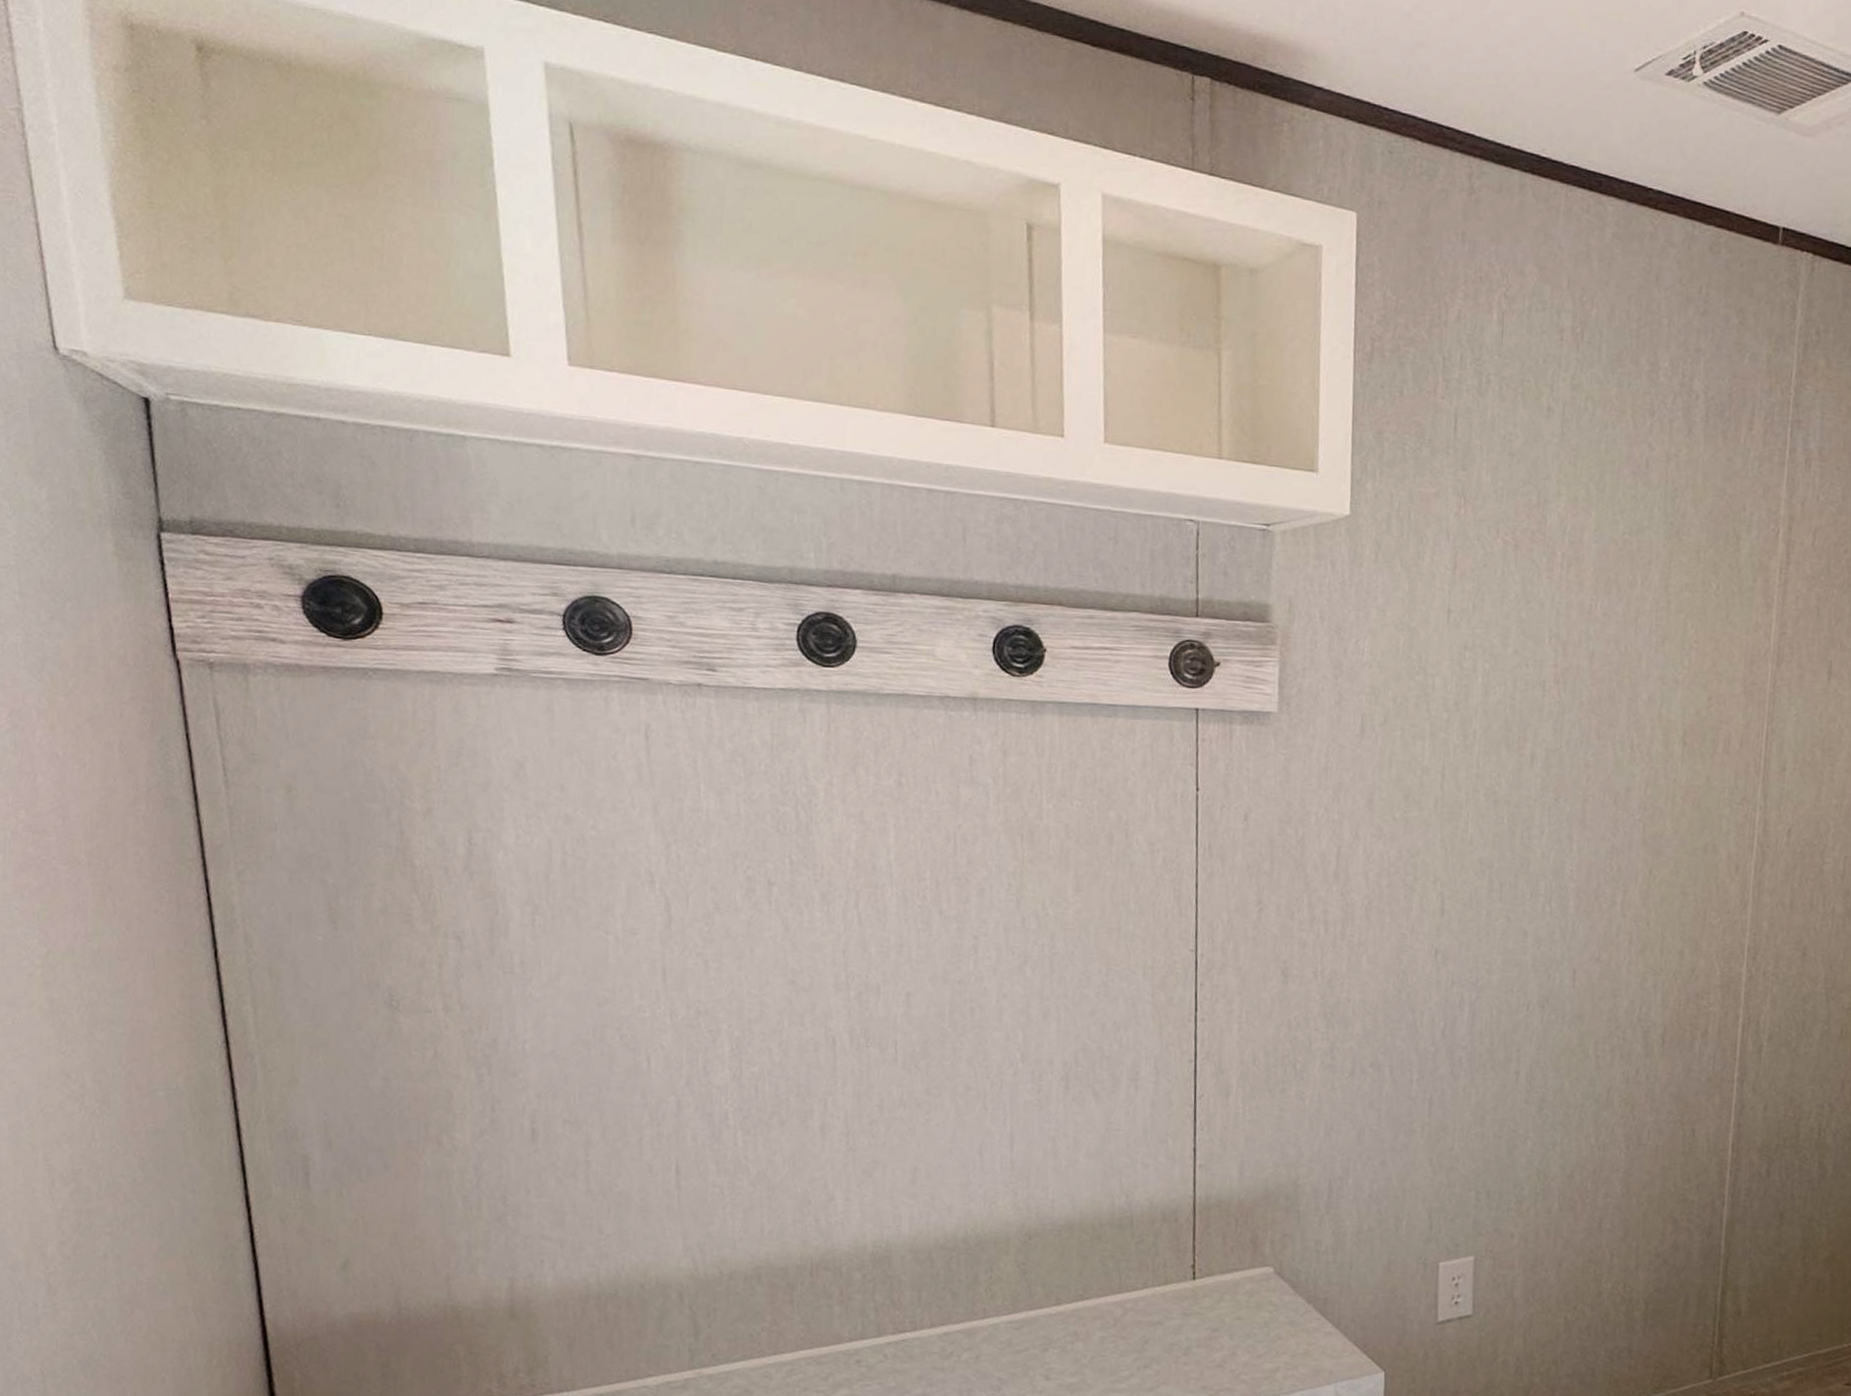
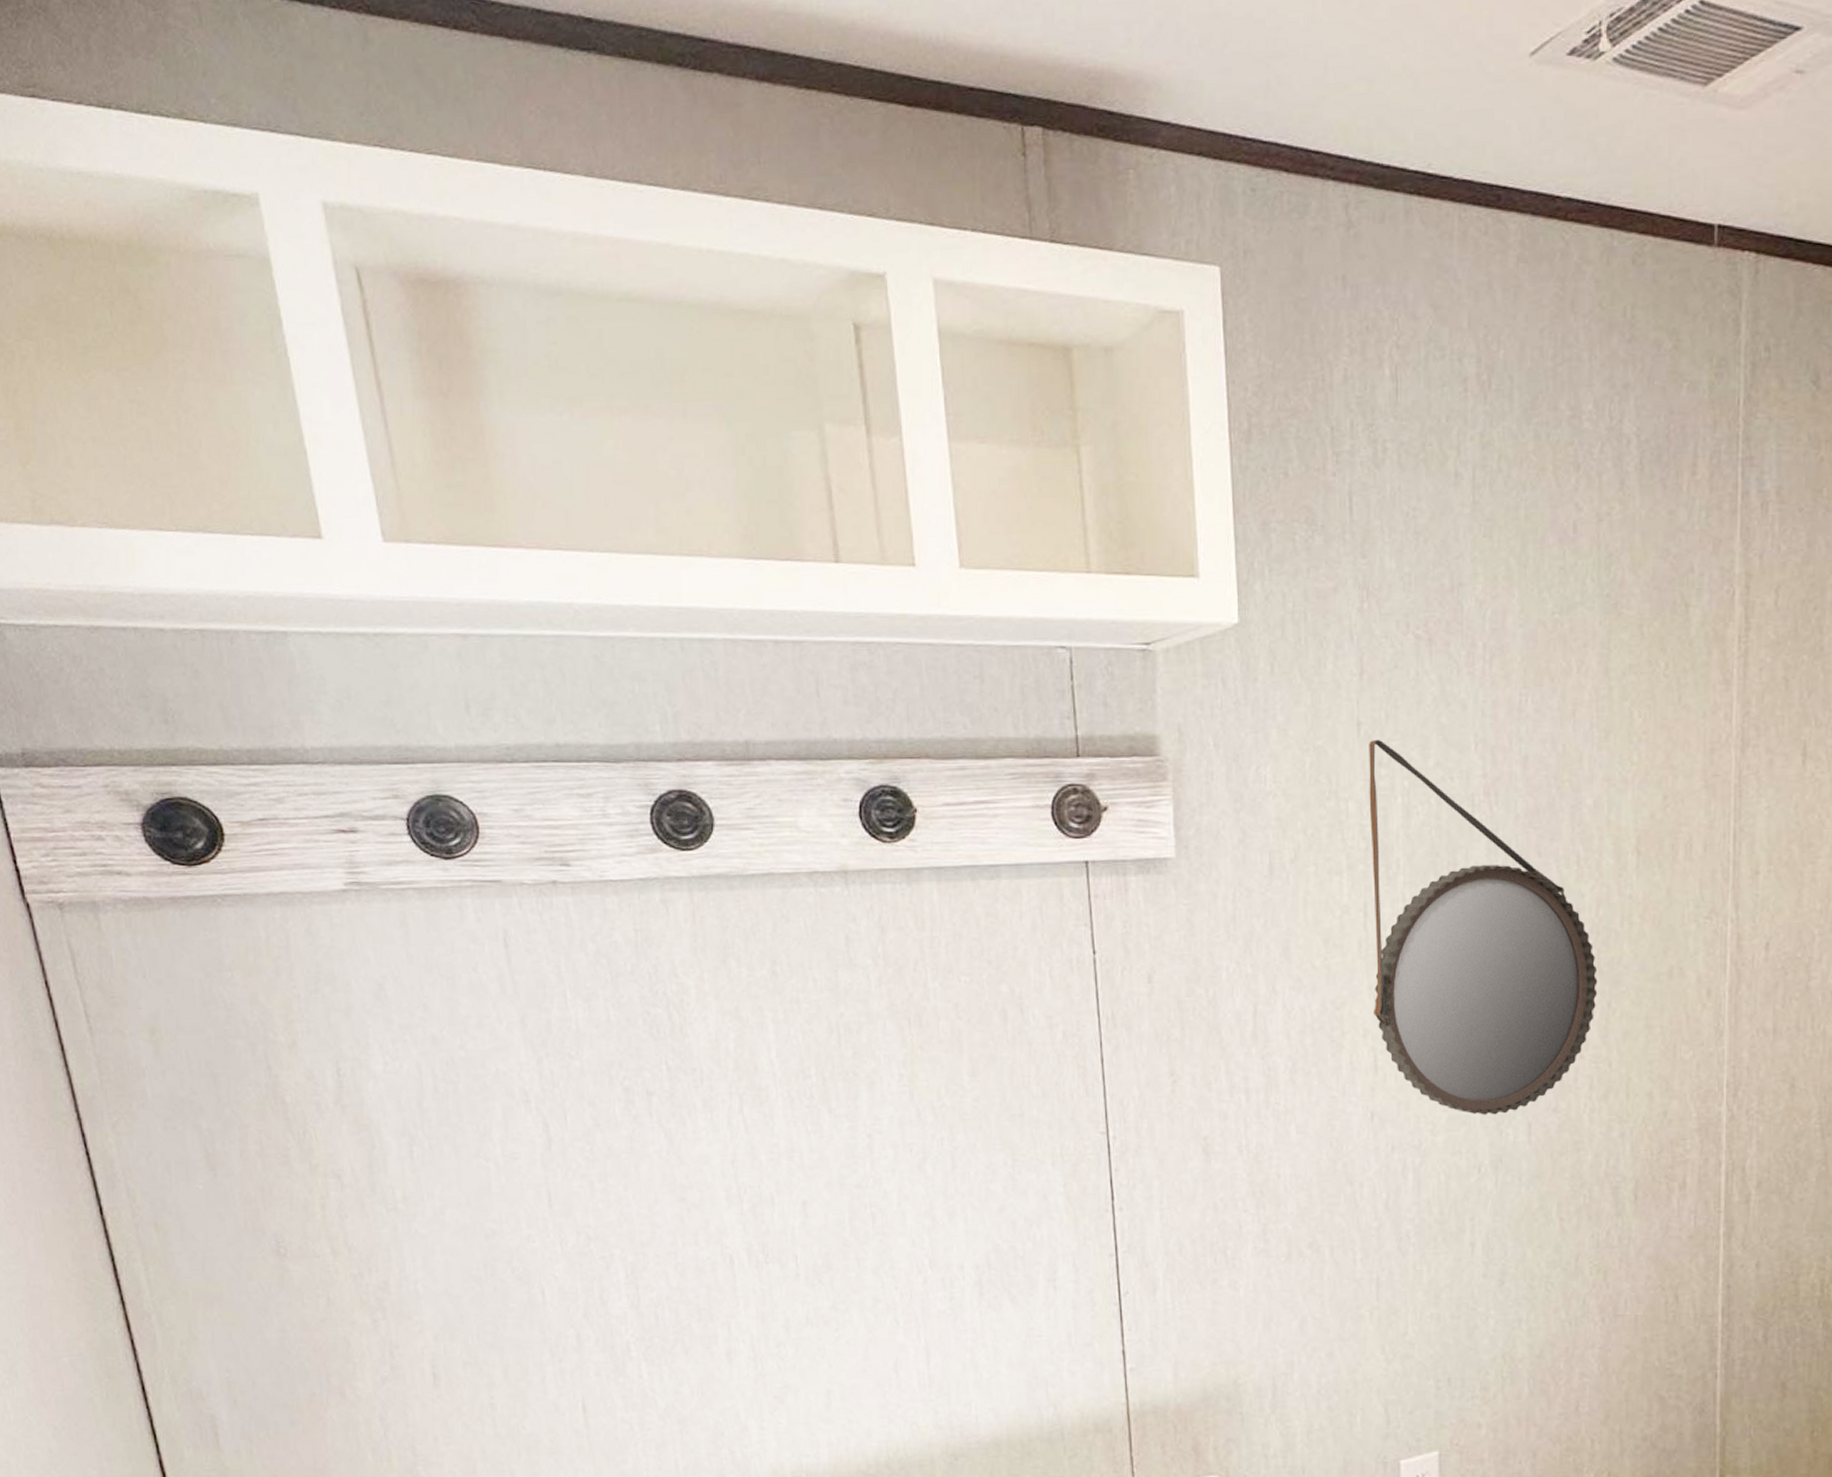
home mirror: none [1444,626,1643,961] -> present [1369,739,1598,1115]

